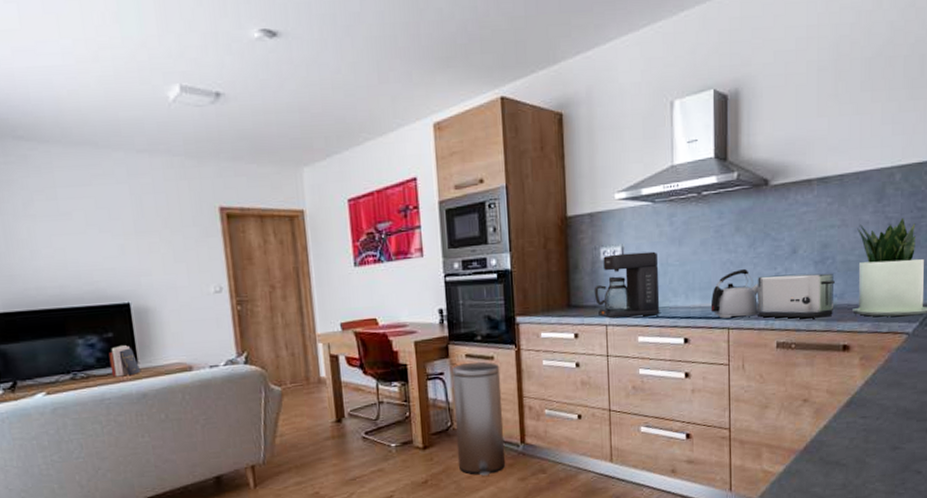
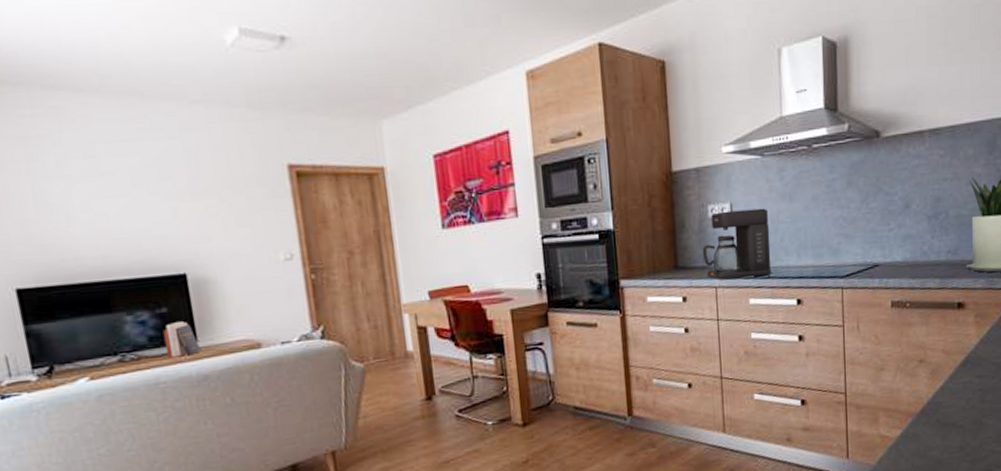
pedal bin: present [451,362,506,476] -> none [551,329,613,453]
kettle: present [710,268,759,319] -> none [823,224,873,278]
toaster: present [758,273,836,319] -> none [871,228,949,277]

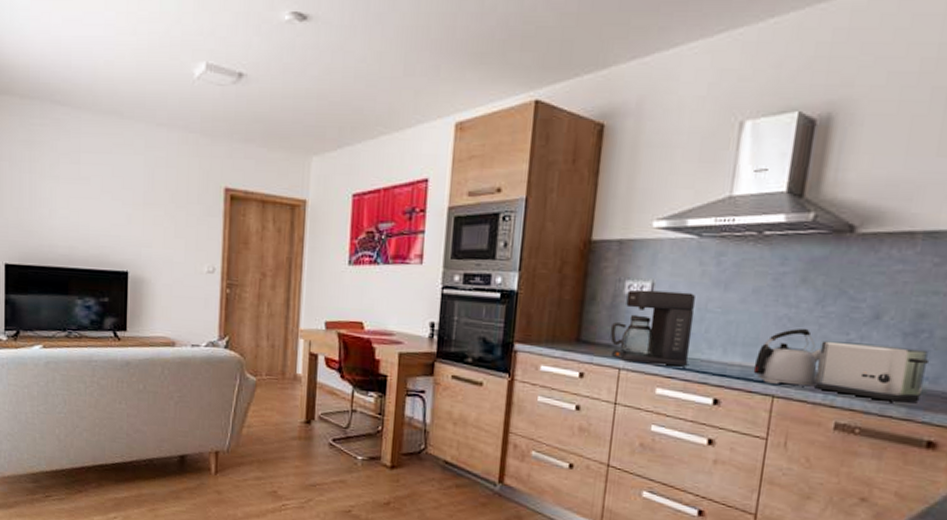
books: present [162,320,202,358] -> none [102,311,129,343]
kettle: none [823,224,873,278] -> present [753,328,822,387]
toaster: none [871,228,949,277] -> present [815,340,930,403]

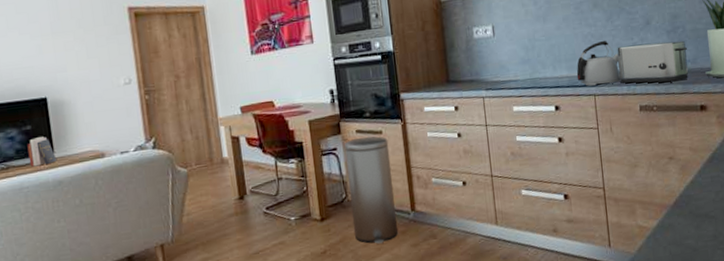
books: none [102,311,129,343] -> present [27,135,57,167]
pedal bin: none [425,385,488,510] -> present [343,136,399,244]
coffee maker: present [610,289,695,367] -> none [470,28,531,91]

